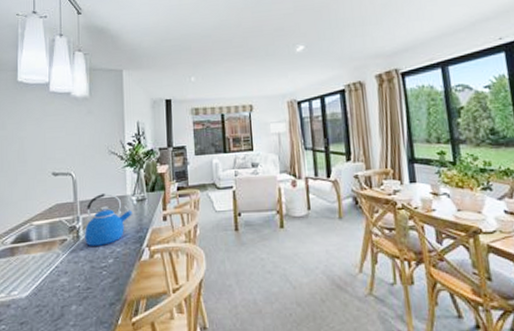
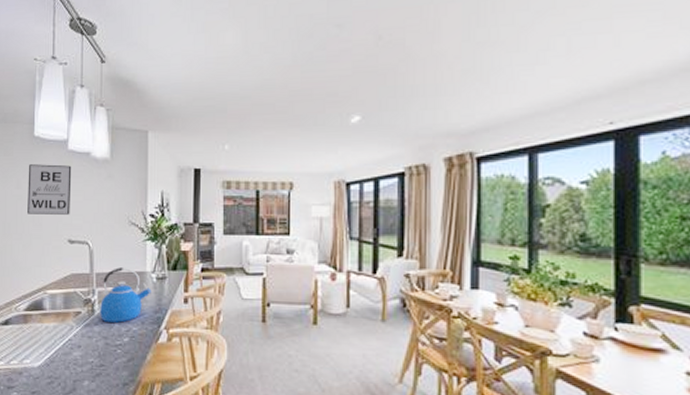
wall art: none [12,105,54,153] -> present [27,164,72,215]

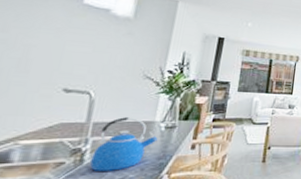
wall art: present [27,164,72,215] -> none [10,10,84,64]

